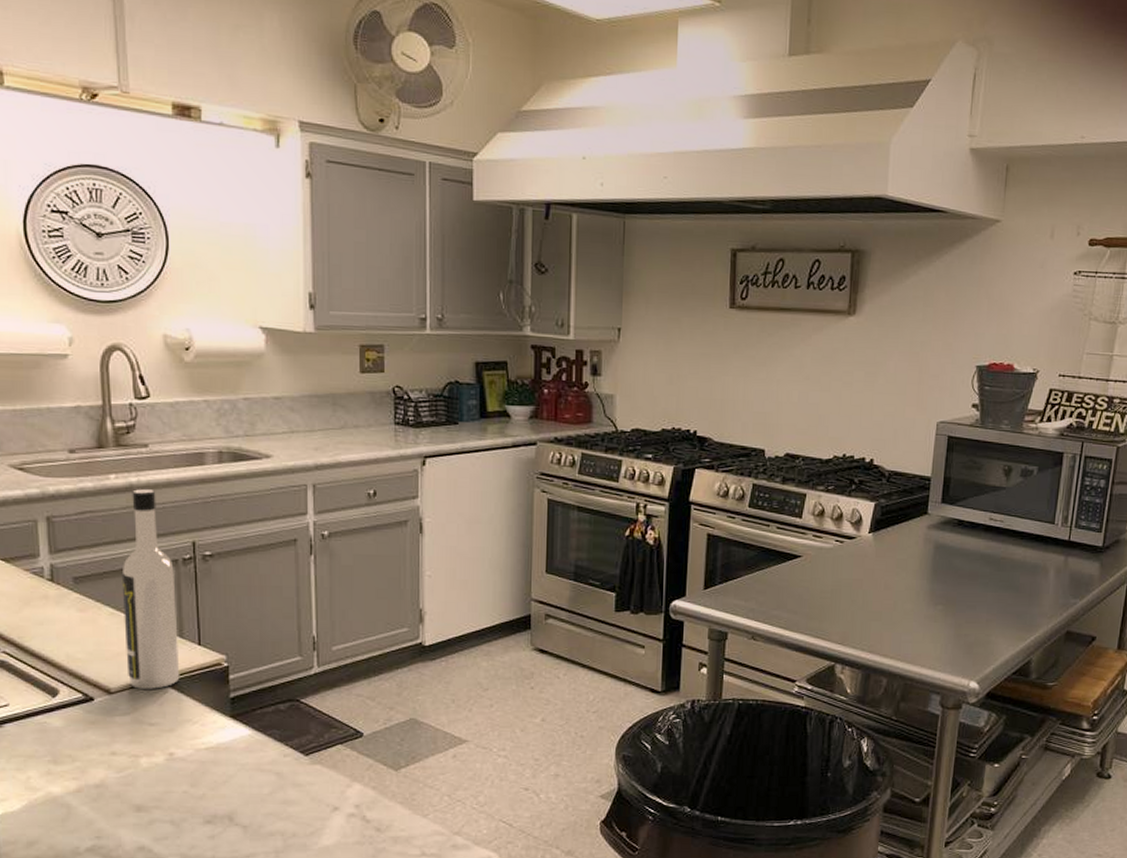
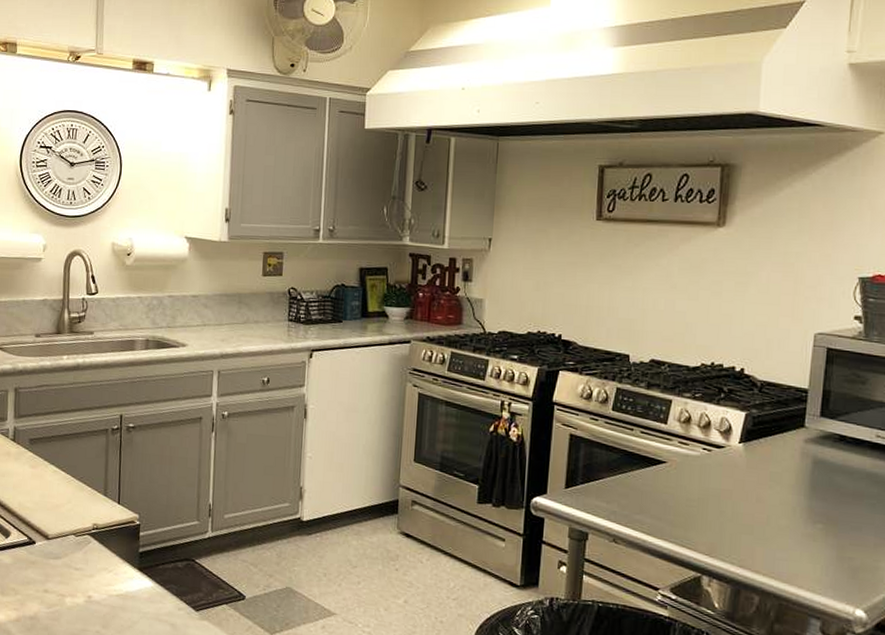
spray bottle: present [121,489,180,689] -> none [62,368,105,539]

